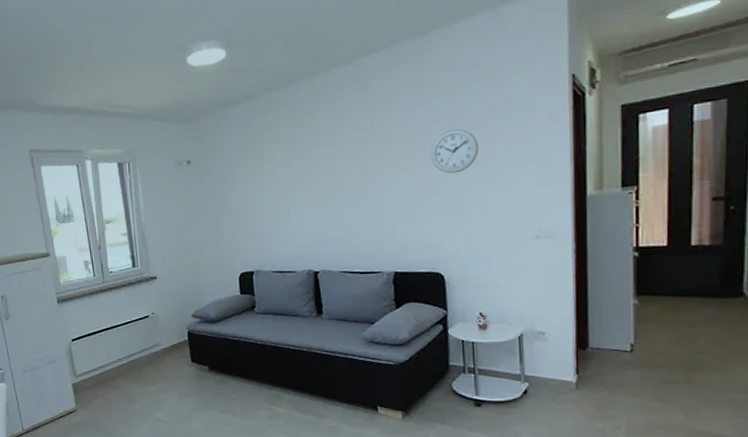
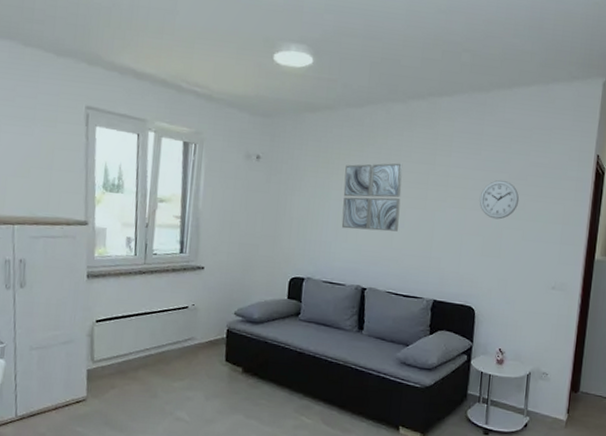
wall art: none [277,136,344,216] -> present [341,163,403,232]

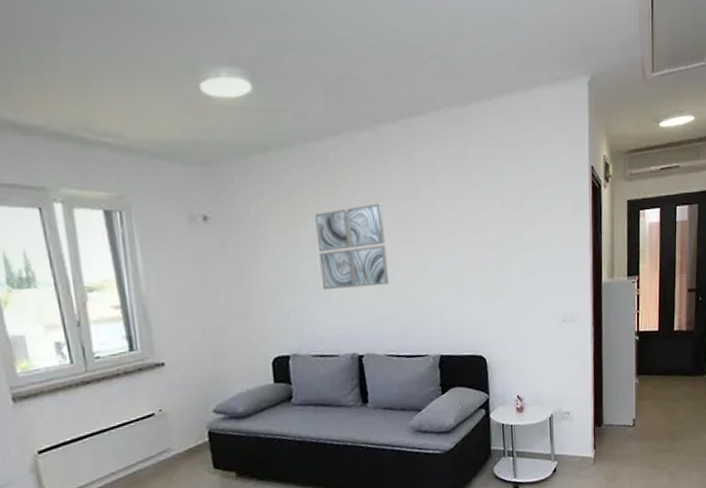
wall clock: present [479,179,520,220] -> none [473,208,517,254]

